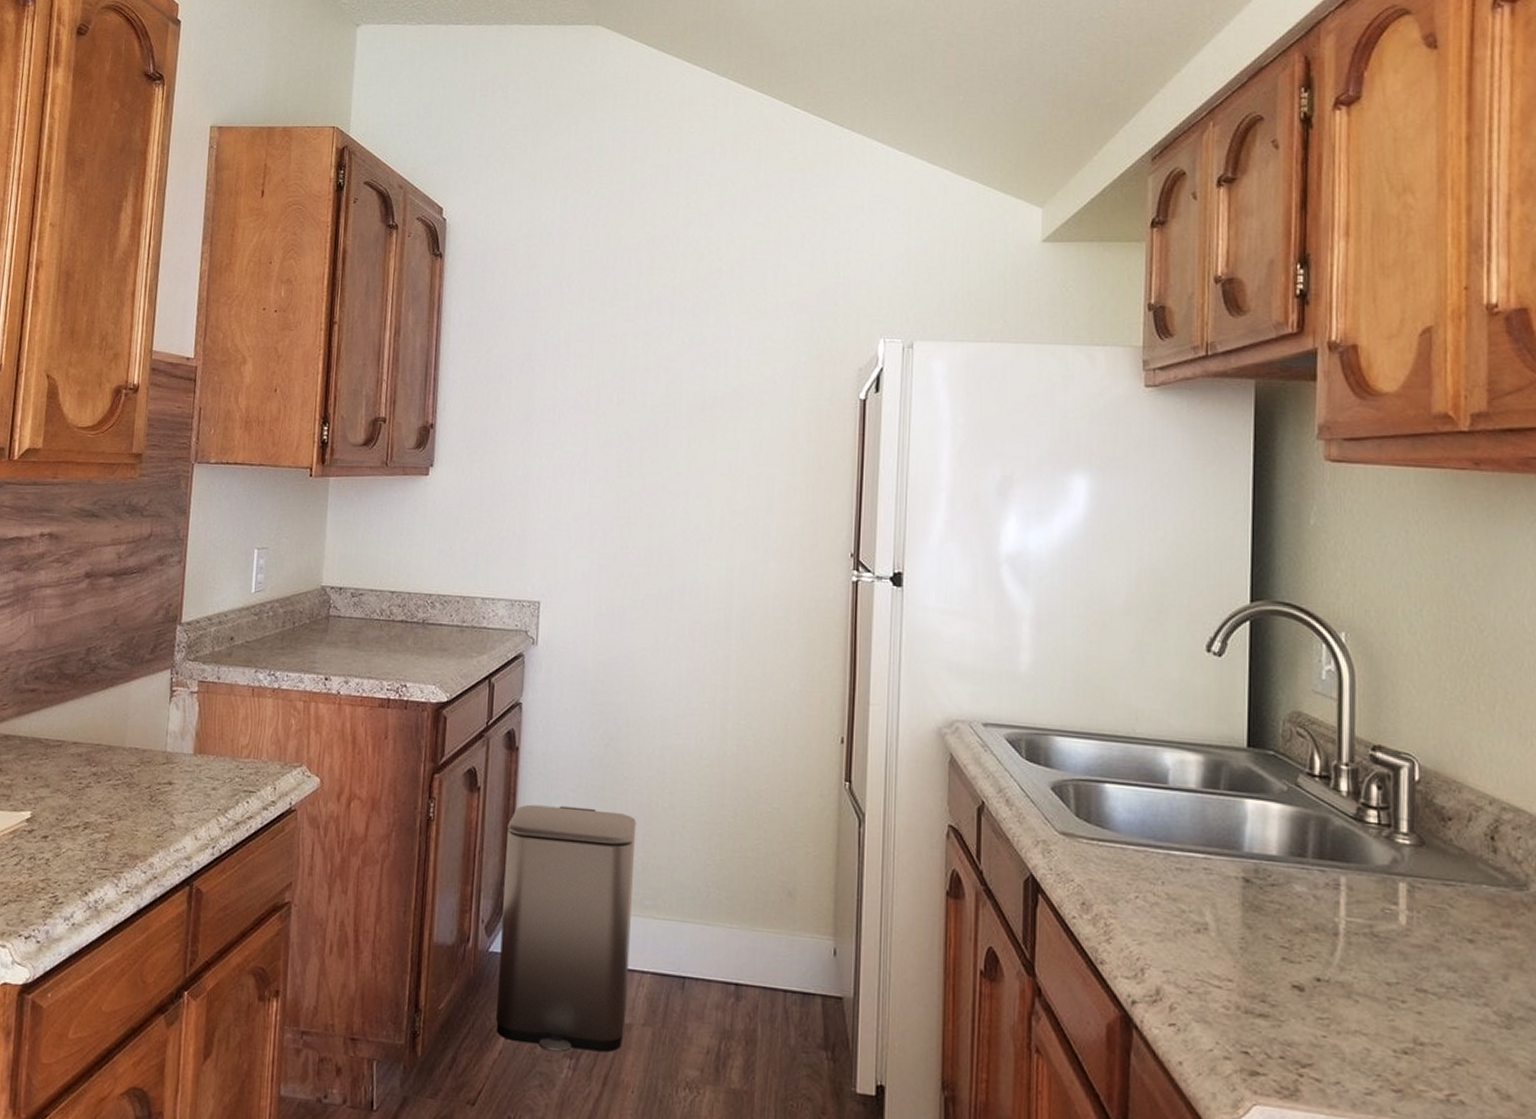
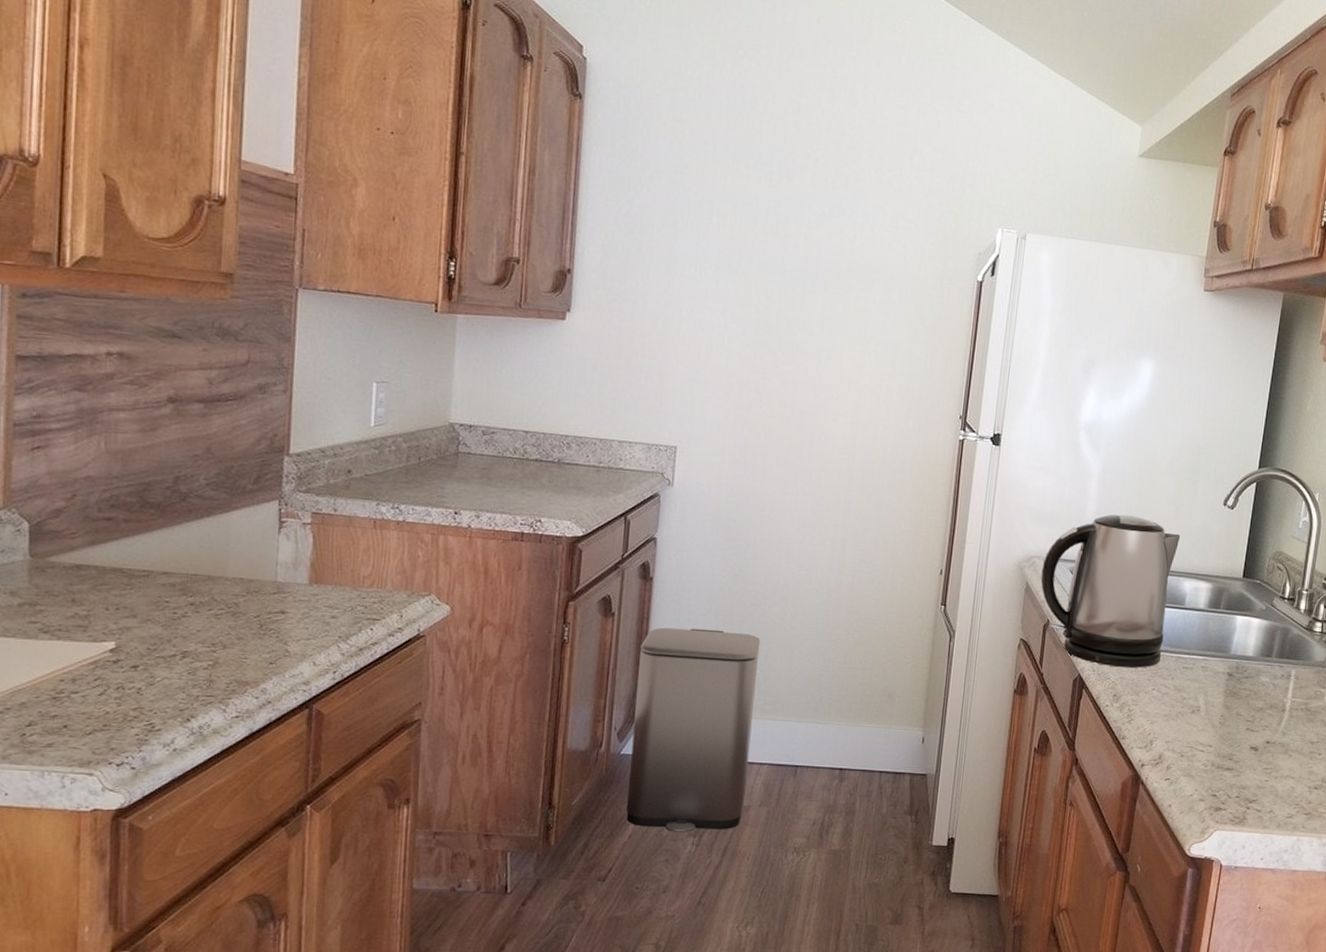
kettle: none [968,666,1151,868] -> present [1040,514,1181,668]

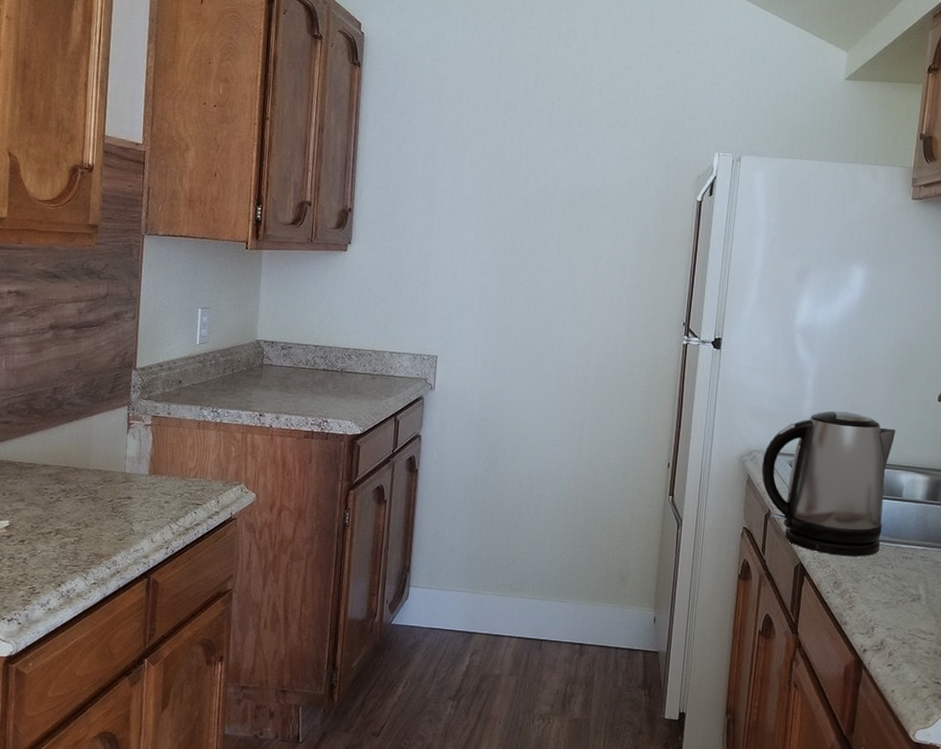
pedal bin: present [626,627,761,833] -> none [396,513,509,696]

